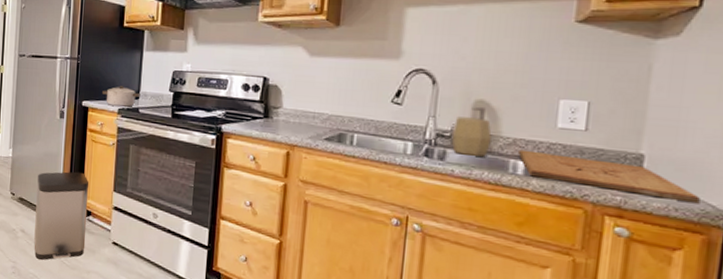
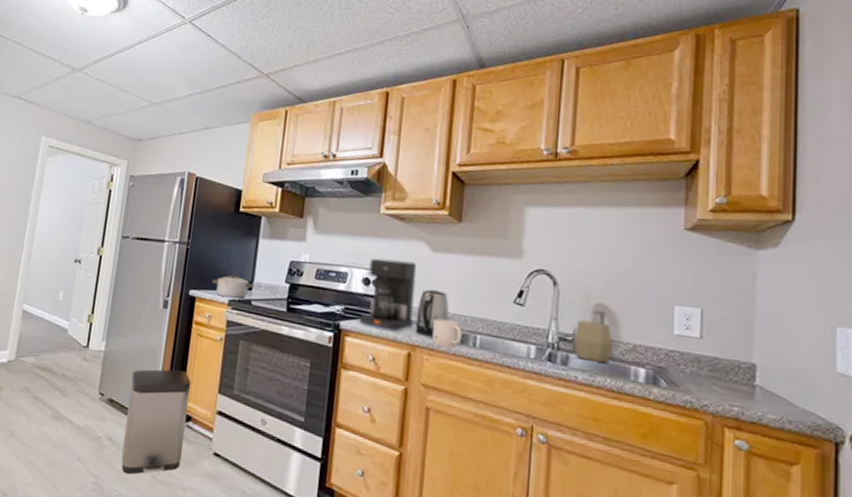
coffee maker: none [240,65,295,132] -> present [360,258,417,331]
kettle: none [293,92,327,137] -> present [414,289,450,337]
mug: none [310,119,340,148] -> present [432,318,462,349]
cutting board: present [518,149,700,204] -> none [639,356,811,416]

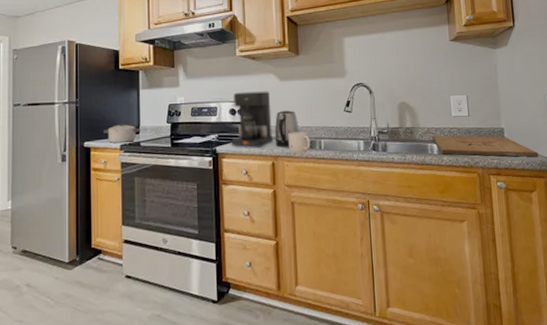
pedal bin: present [121,369,192,474] -> none [42,212,98,312]
soap dispenser: present [573,309,613,364] -> none [388,107,414,146]
cutting board: none [639,356,811,416] -> present [432,135,539,158]

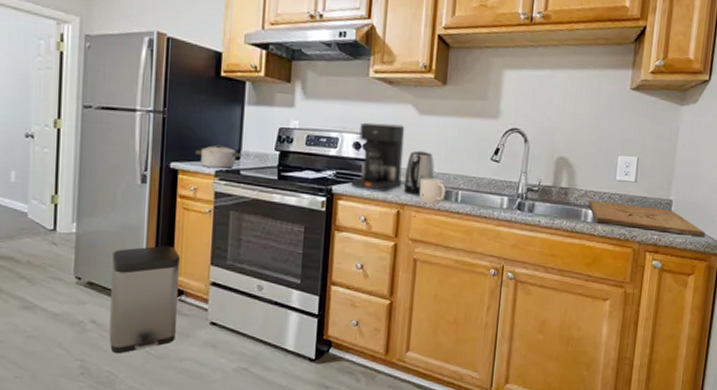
pedal bin: none [42,212,98,312] -> present [109,245,181,353]

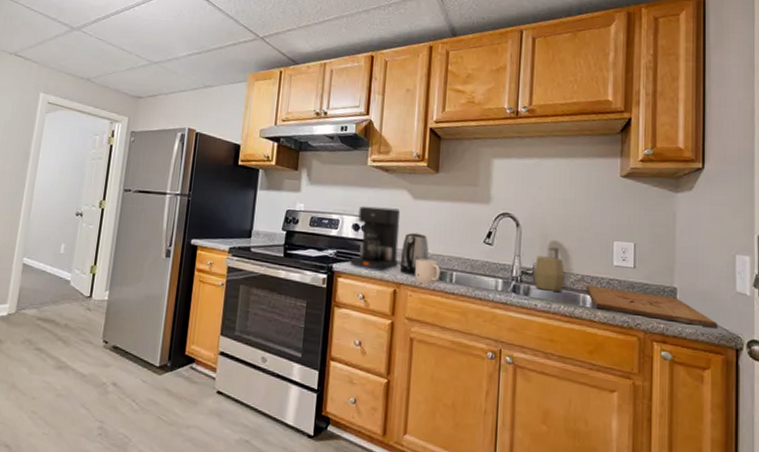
pedal bin: present [109,245,181,353] -> none [127,315,195,417]
cooking pot: present [194,144,242,169] -> none [212,224,253,246]
soap dispenser: none [539,162,570,209] -> present [533,246,565,293]

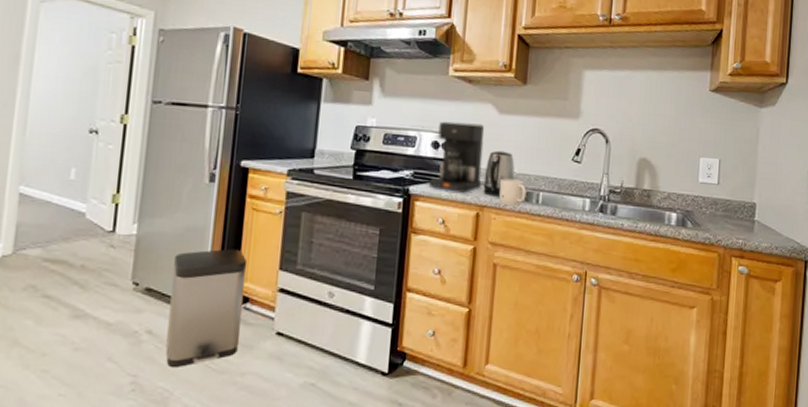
pedal bin: none [127,315,195,417] -> present [166,248,248,367]
soap dispenser: present [533,246,565,293] -> none [621,164,652,211]
cutting board: present [586,285,718,329] -> none [672,202,791,242]

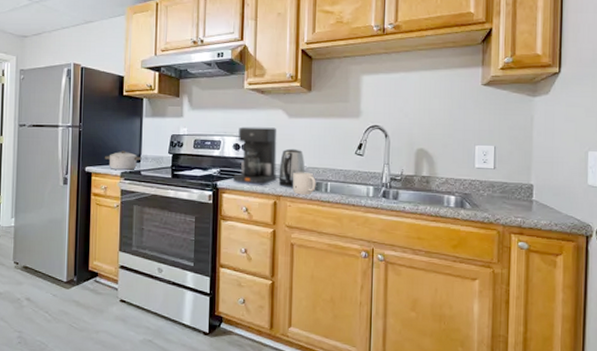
pedal bin: present [166,248,248,367] -> none [40,235,95,326]
cooking pot: none [266,142,316,168] -> present [104,150,142,171]

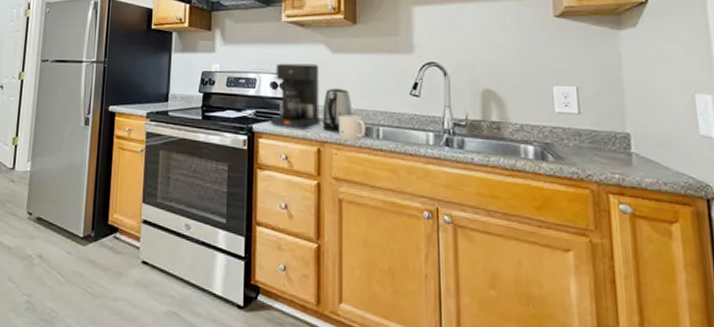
cooking pot: present [104,150,142,171] -> none [129,88,170,111]

